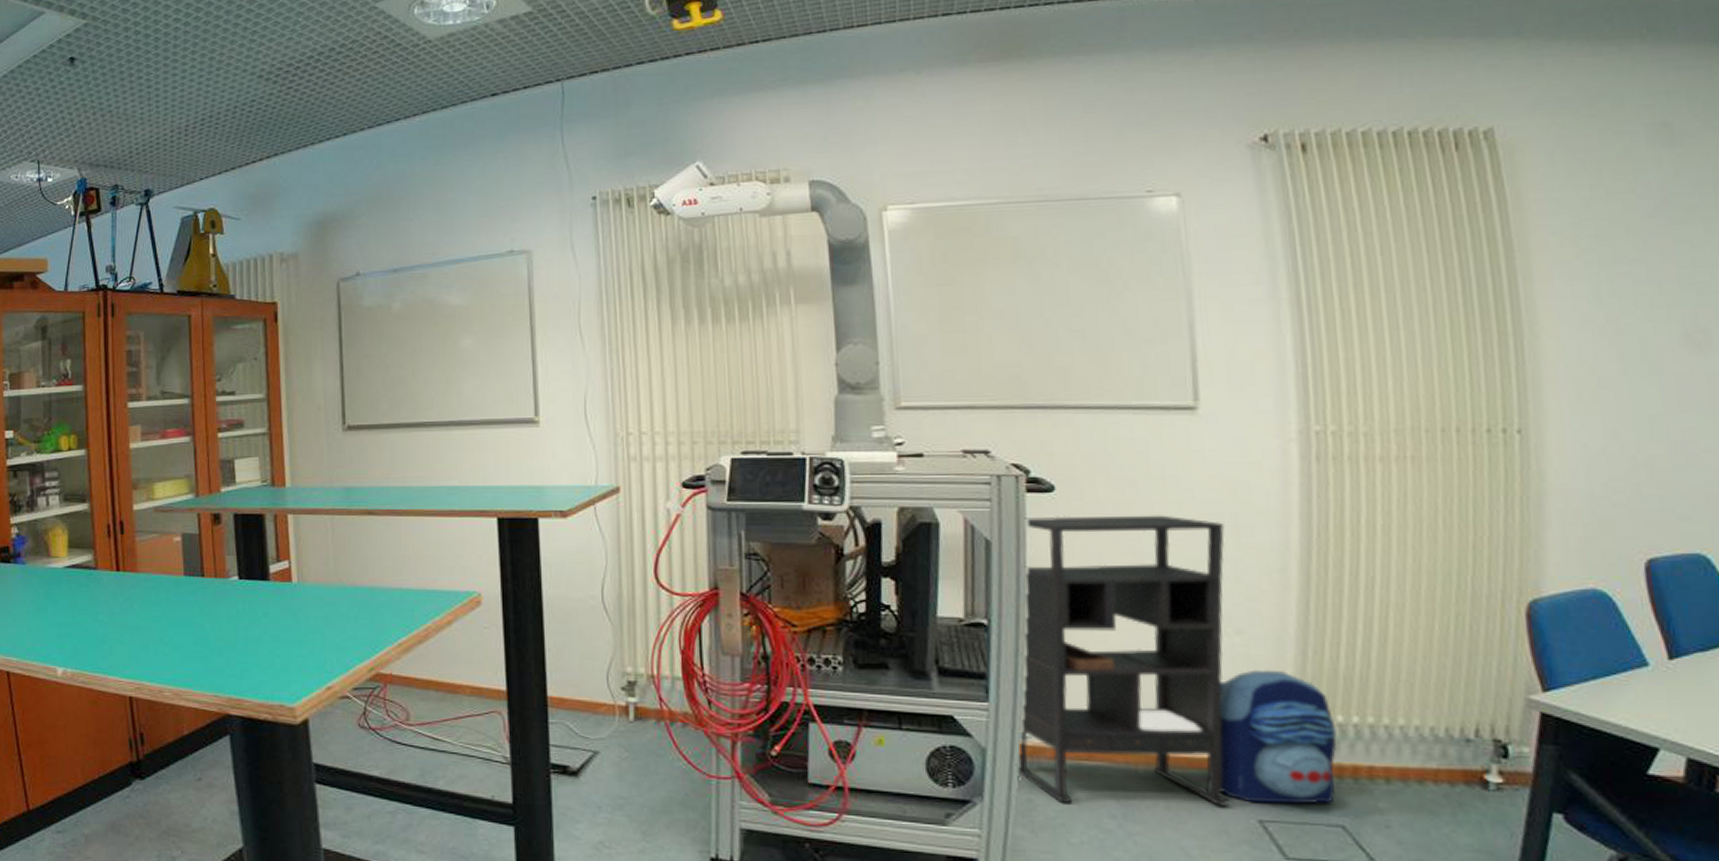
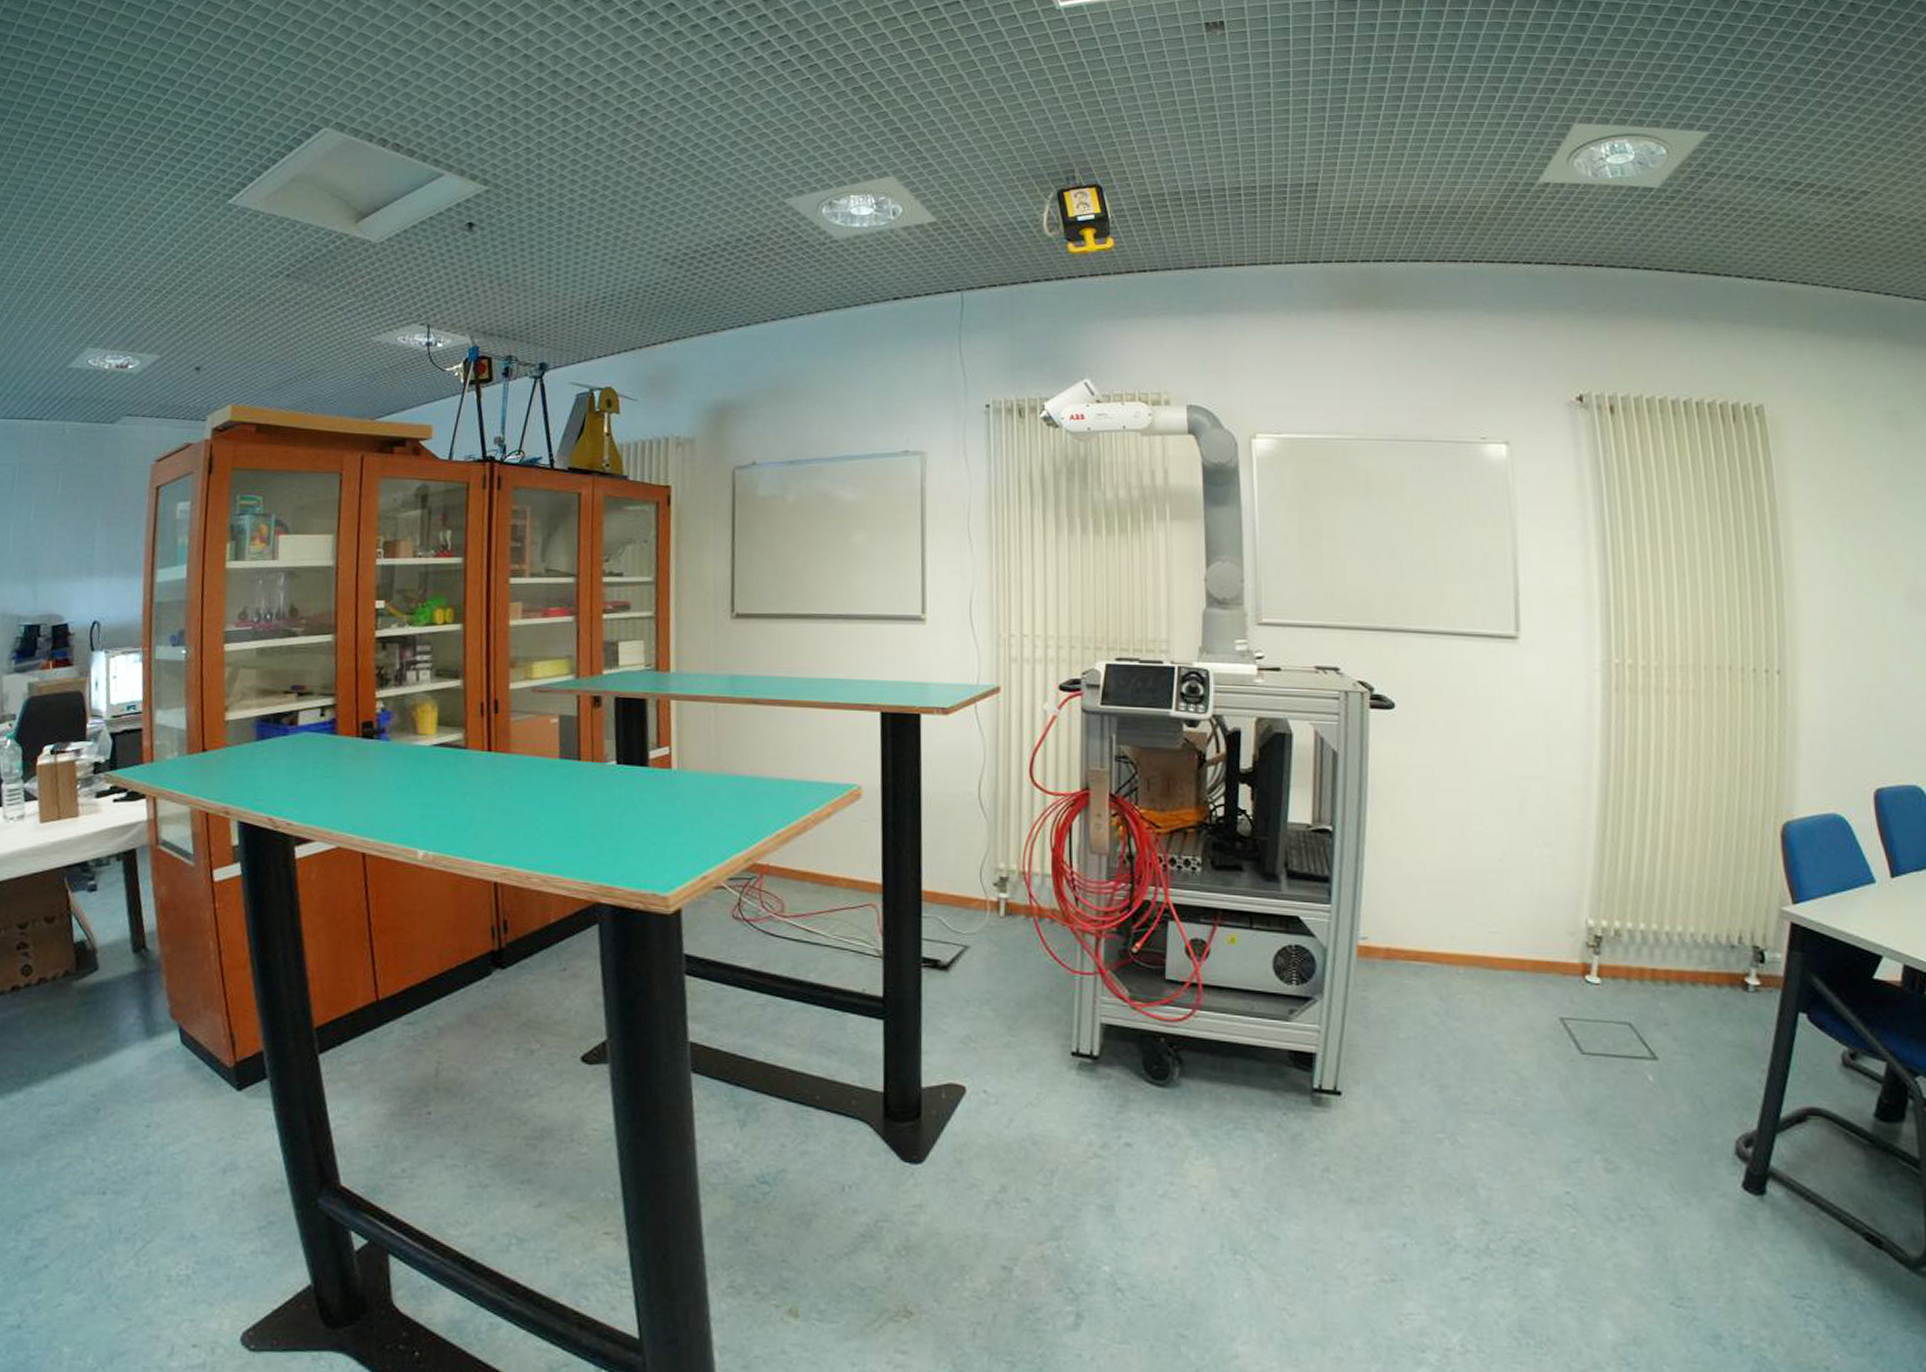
bookshelf: present [1015,515,1229,808] -> none [1352,731,1538,1006]
backpack: present [1219,669,1337,804] -> none [1528,878,1627,1003]

